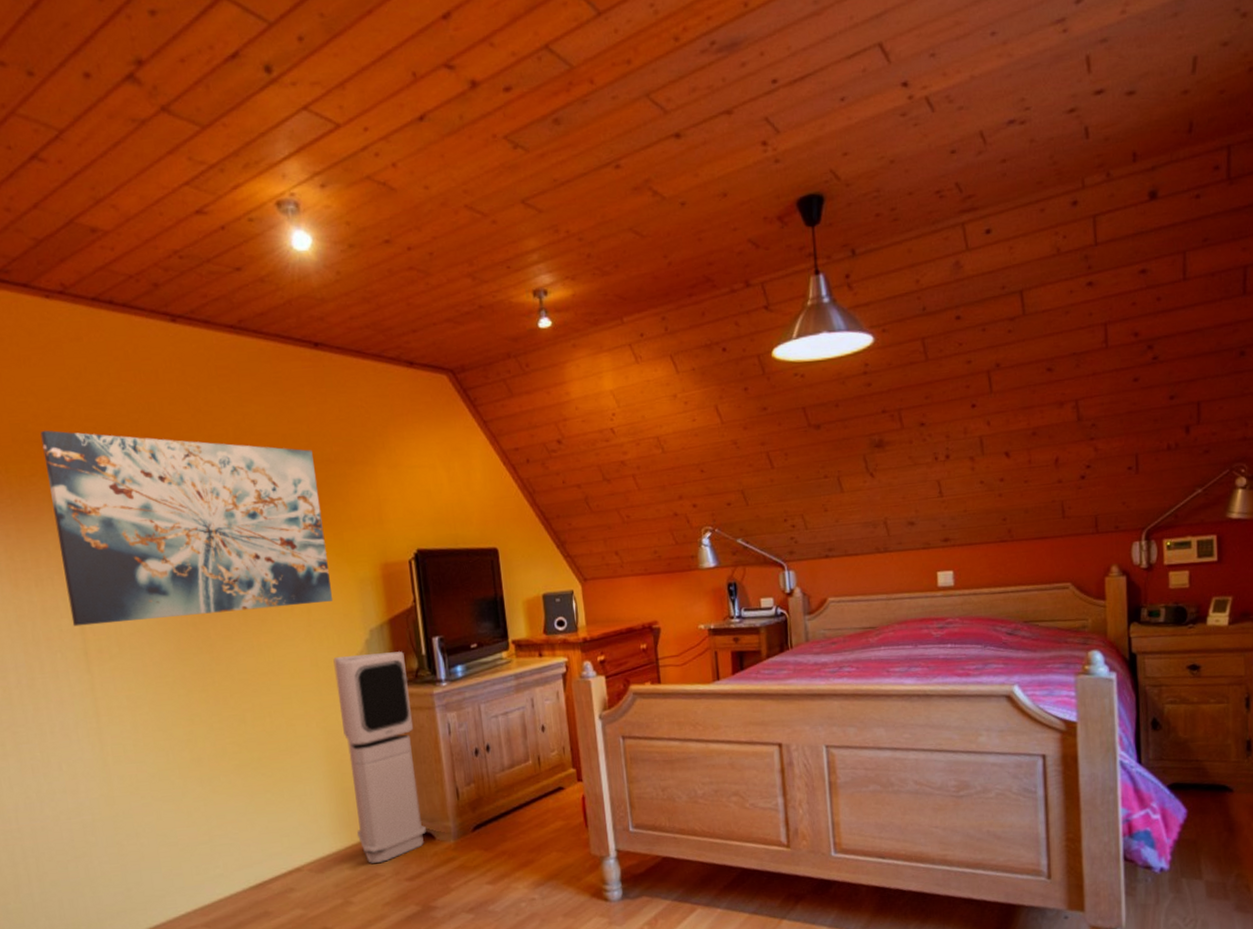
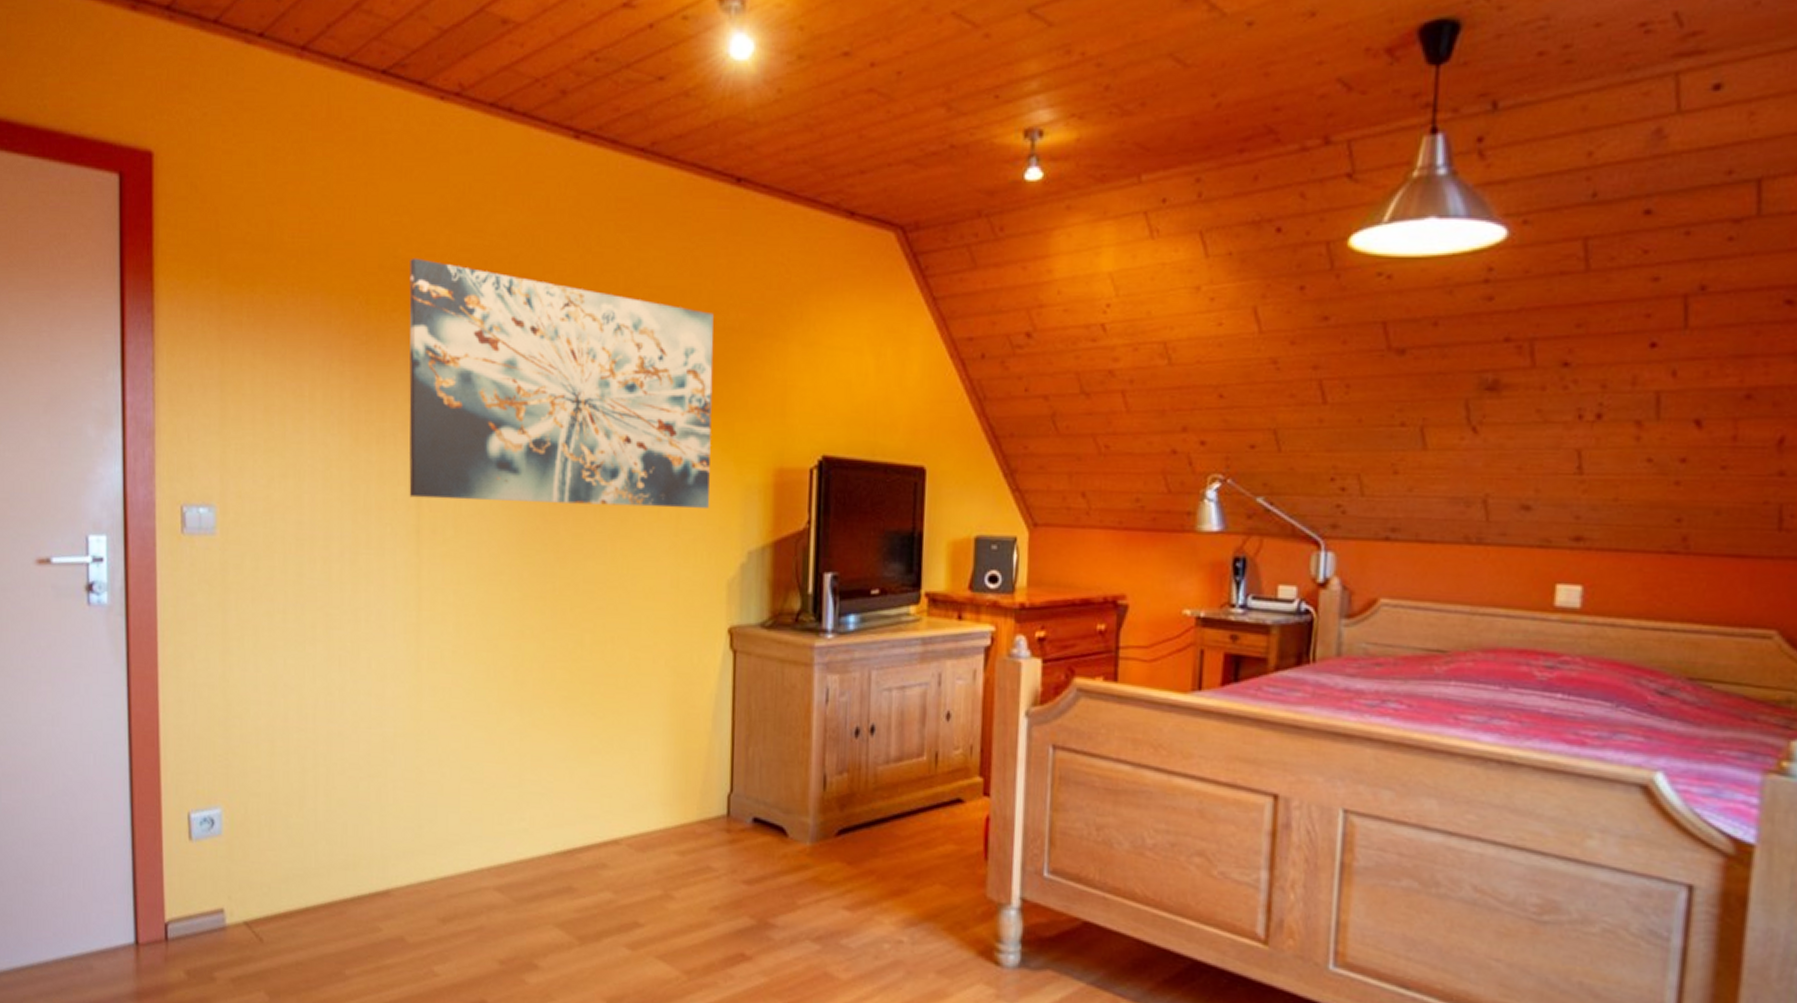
air purifier: present [333,650,427,863] -> none [693,580,786,854]

